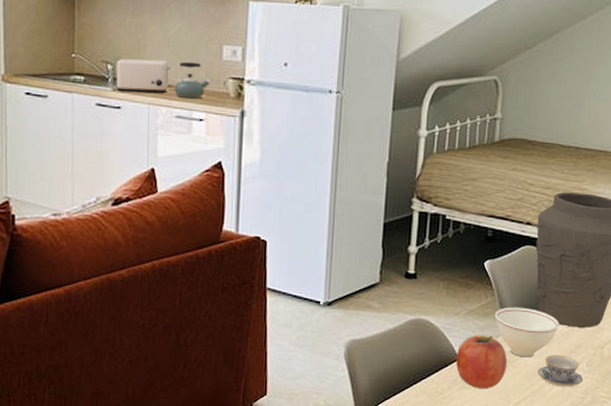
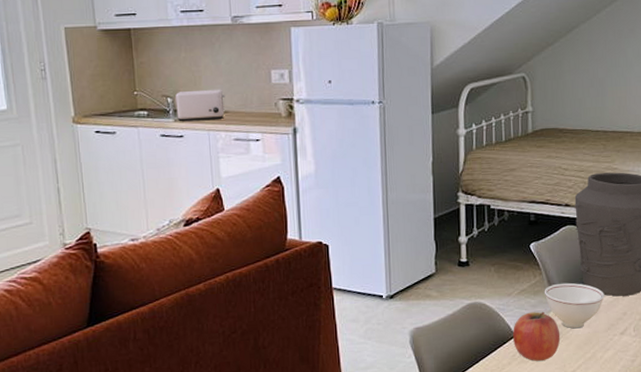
kettle: present [174,61,211,99] -> none [230,88,263,122]
teacup: present [538,354,583,387] -> none [589,323,631,353]

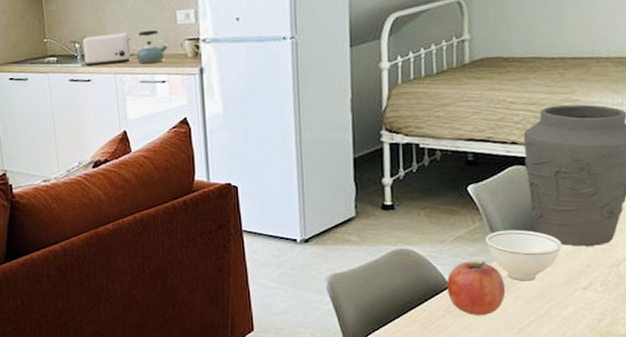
kettle: none [230,88,263,122] -> present [136,30,169,64]

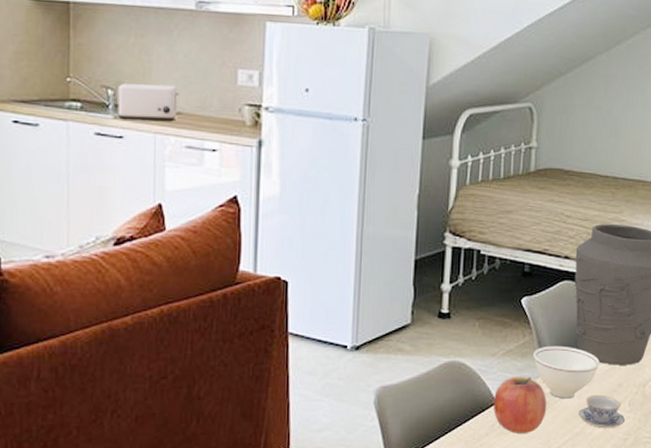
kettle: present [136,30,169,64] -> none [183,86,225,127]
teacup: none [542,276,597,310] -> present [579,394,625,429]

